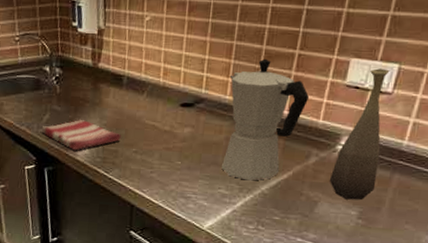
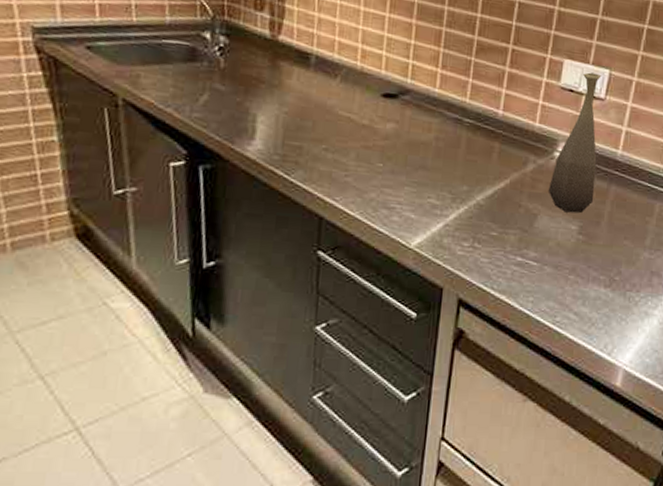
dish towel: present [41,119,122,151] -> none [196,103,309,145]
moka pot: present [222,58,309,181] -> none [431,50,524,189]

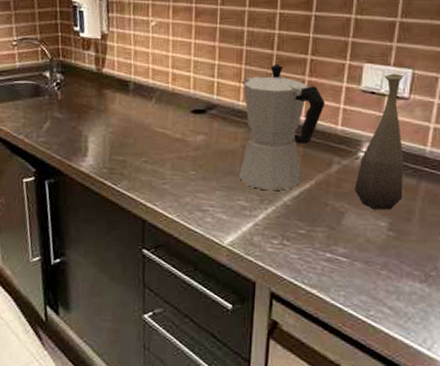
moka pot: none [431,50,524,189] -> present [239,63,325,191]

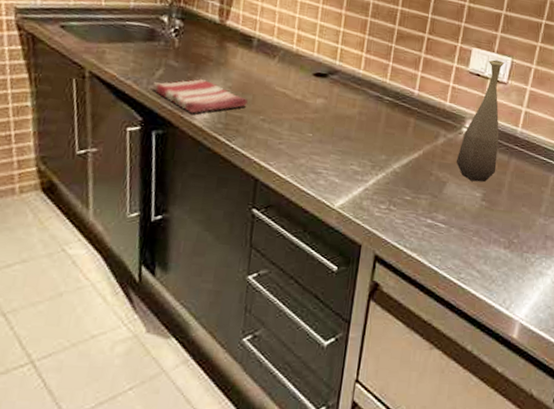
dish towel: none [41,127,130,161] -> present [152,78,249,114]
moka pot: present [239,63,325,191] -> none [354,38,437,158]

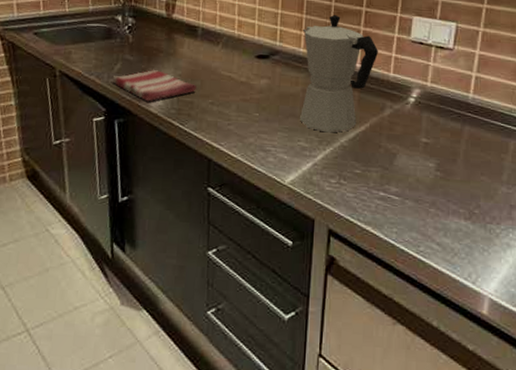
moka pot: none [354,38,437,158] -> present [300,14,378,133]
bottle: present [456,59,505,182] -> none [405,26,449,152]

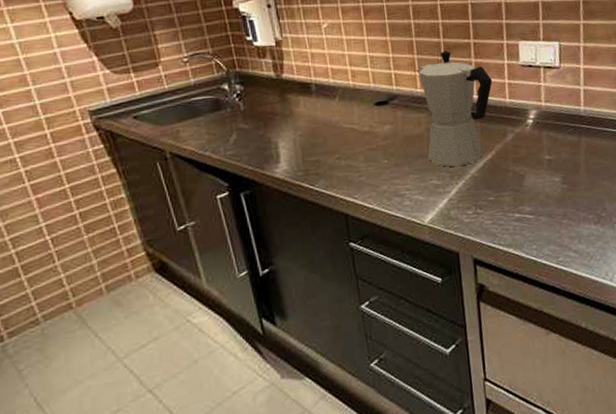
dish towel: present [112,69,198,102] -> none [229,133,321,168]

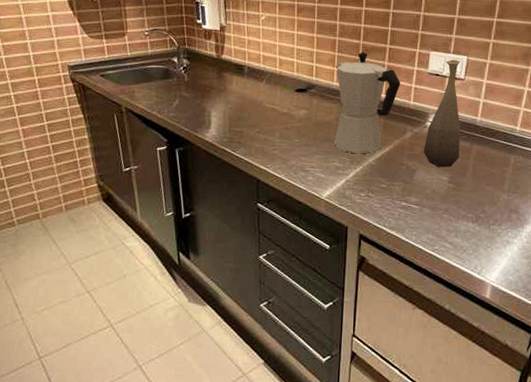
bottle: none [528,47,569,168] -> present [423,60,461,168]

